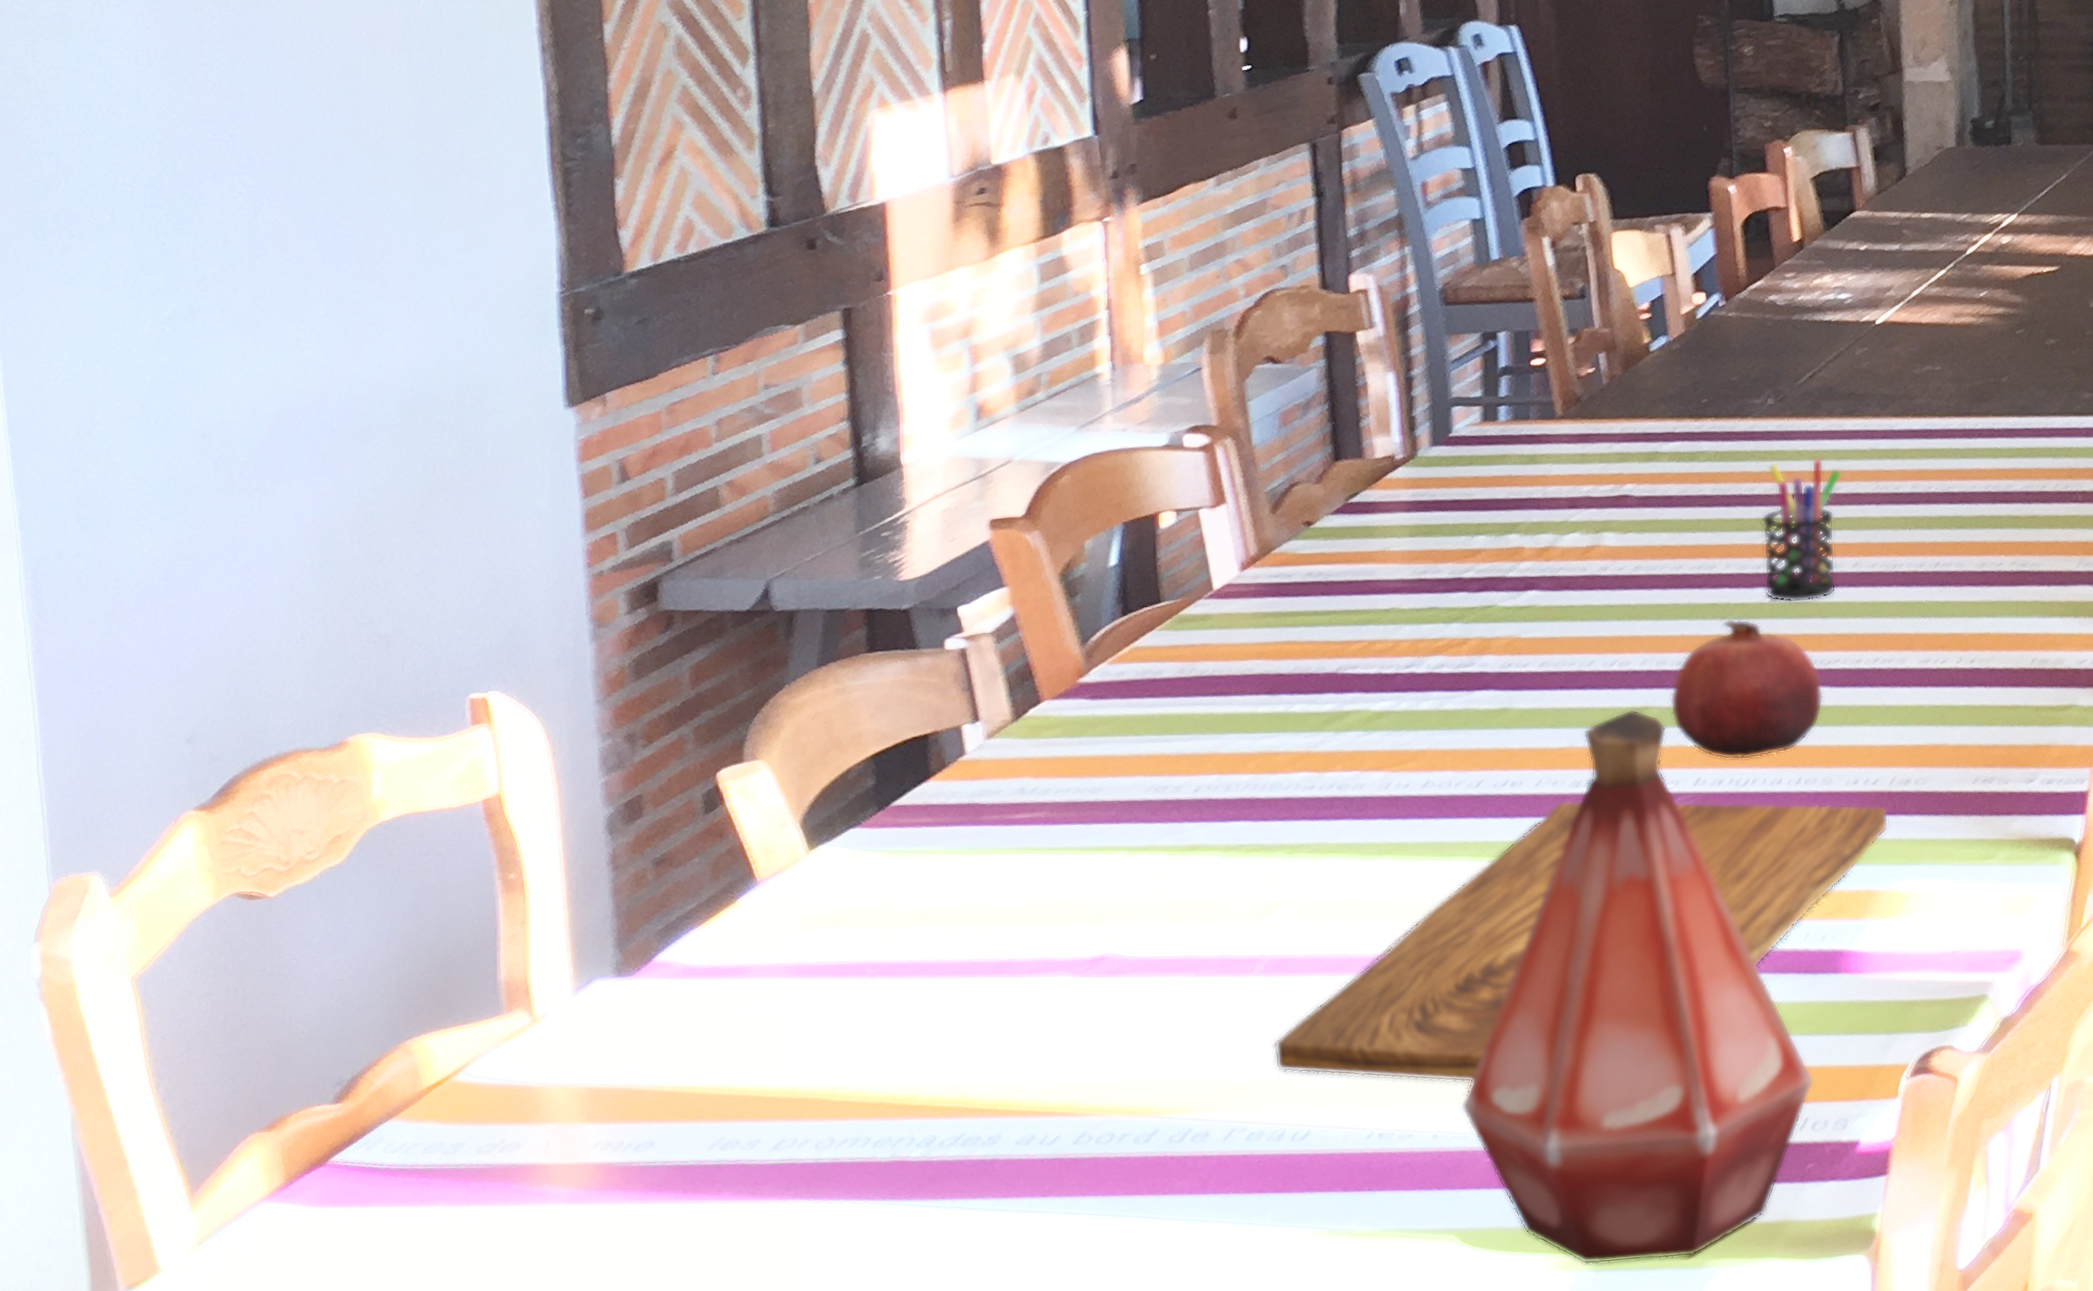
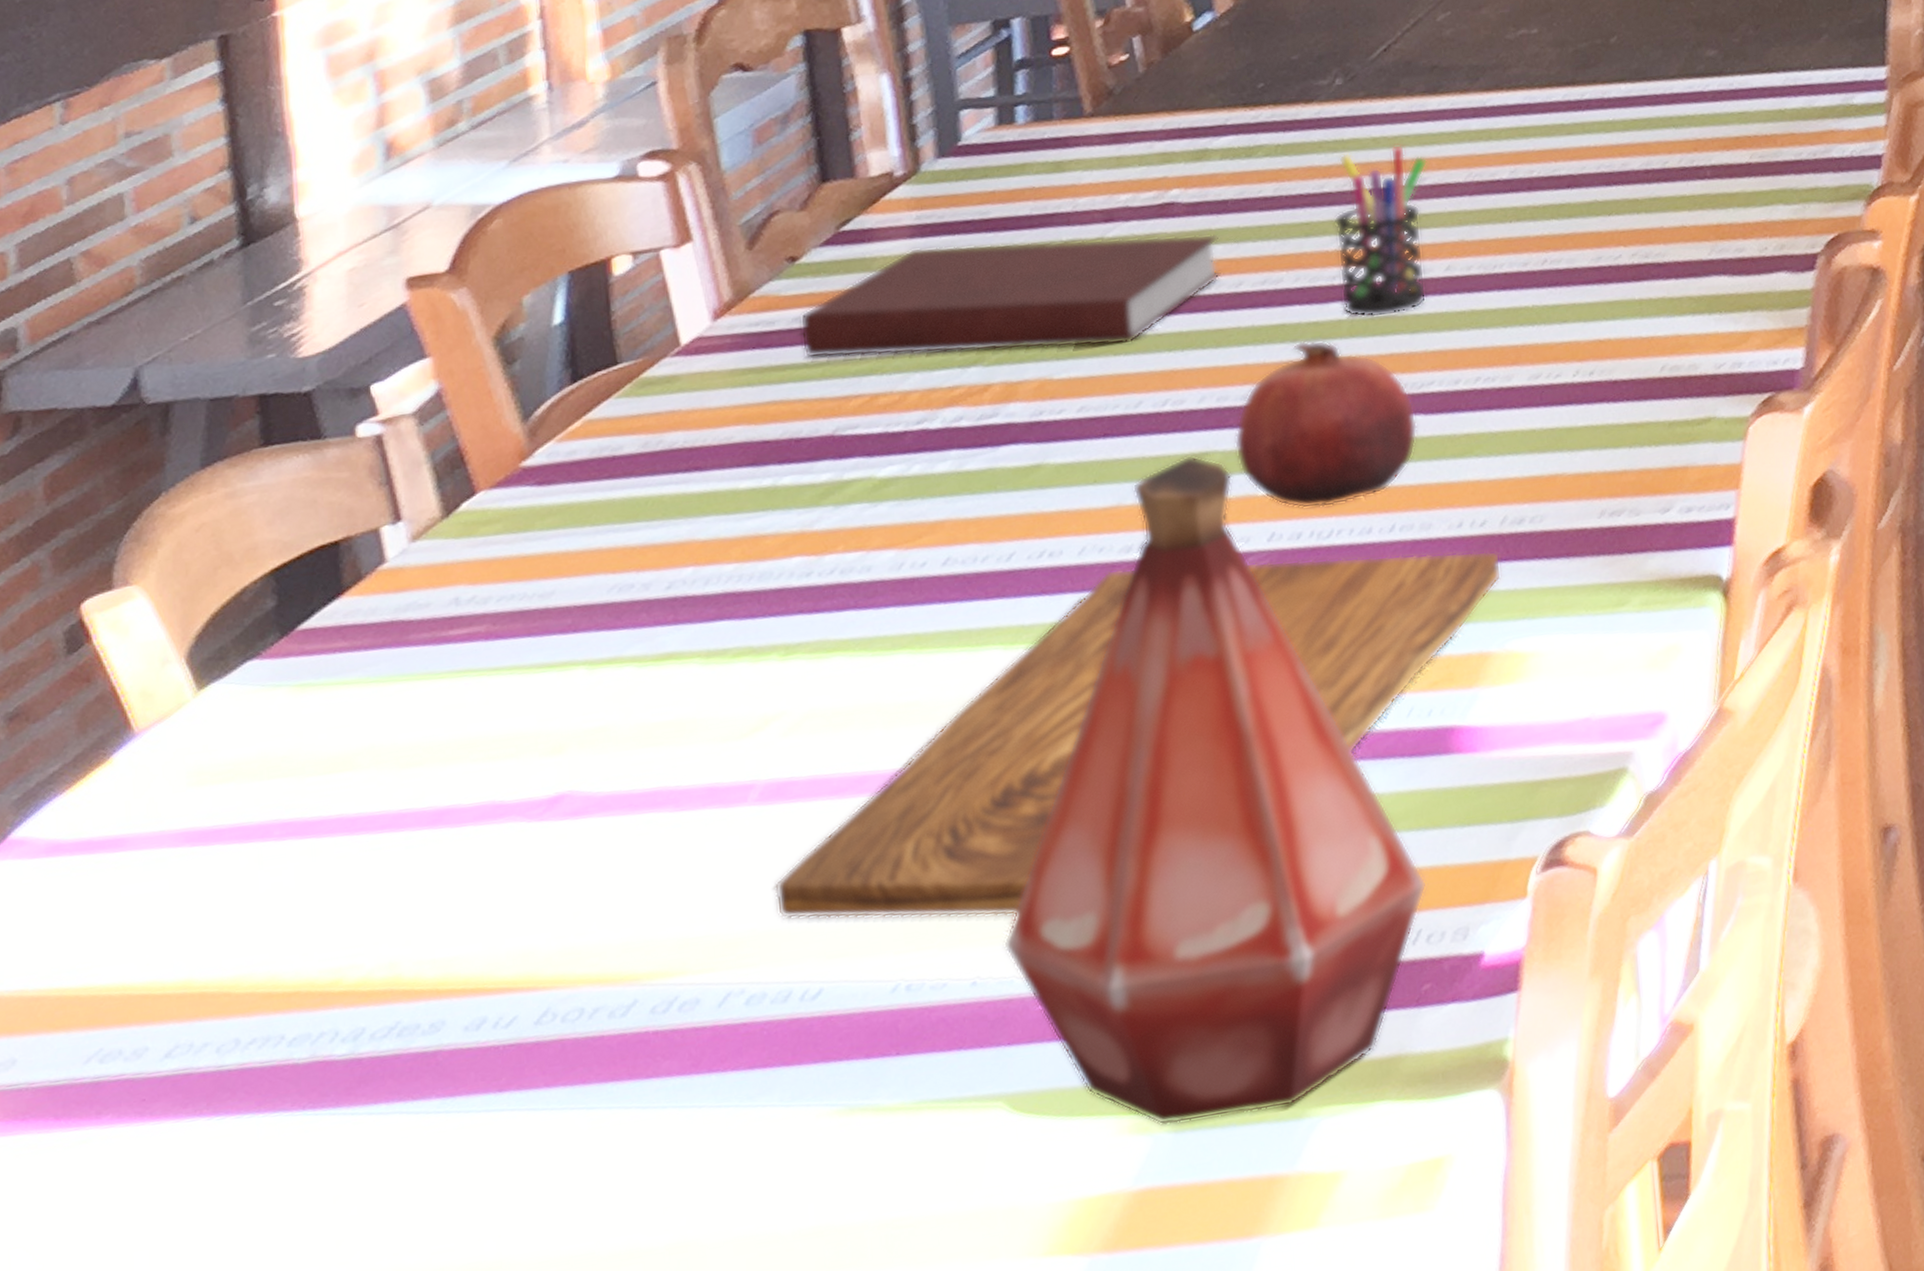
notebook: none [1312,520,1665,613] -> present [800,233,1222,359]

